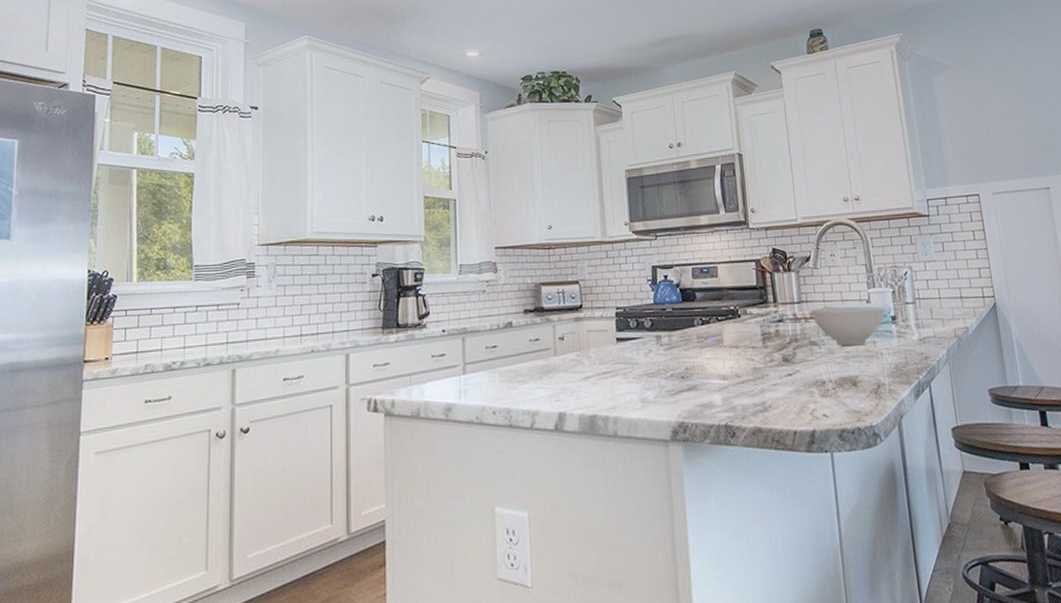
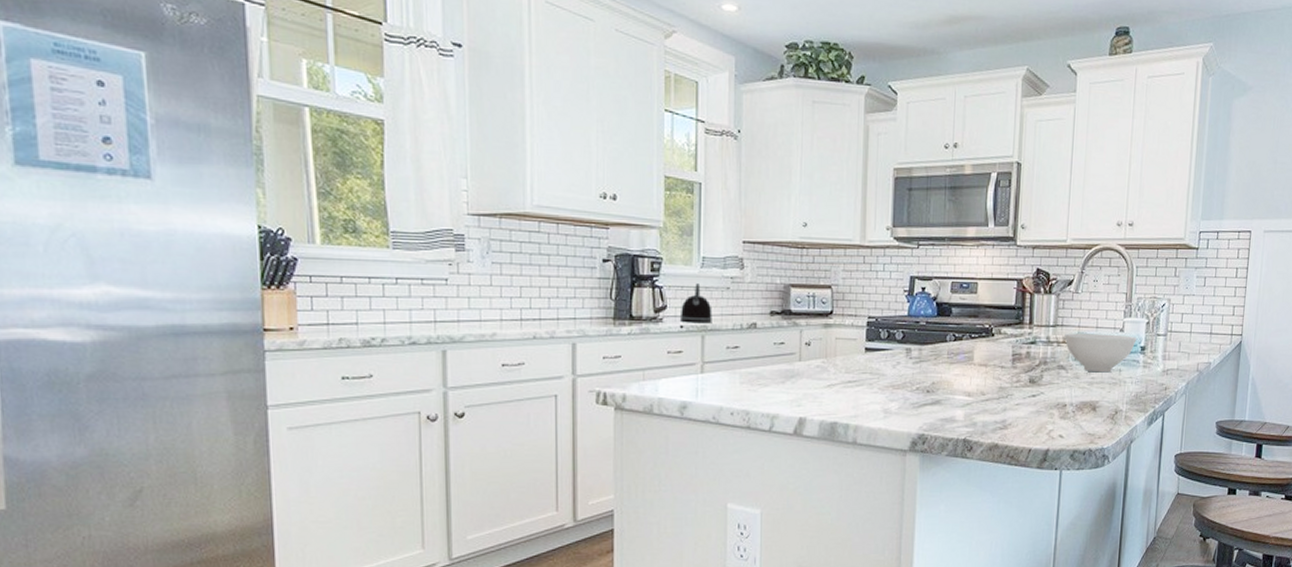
kettle: none [441,289,471,327] -> present [679,284,712,324]

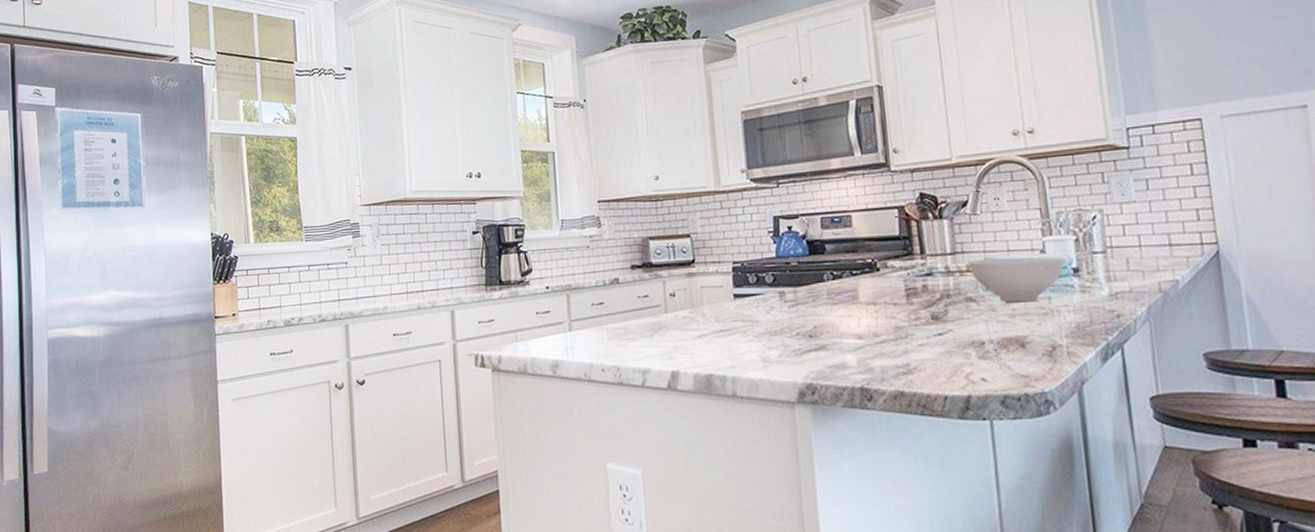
kettle: present [679,284,712,324] -> none [544,245,576,284]

